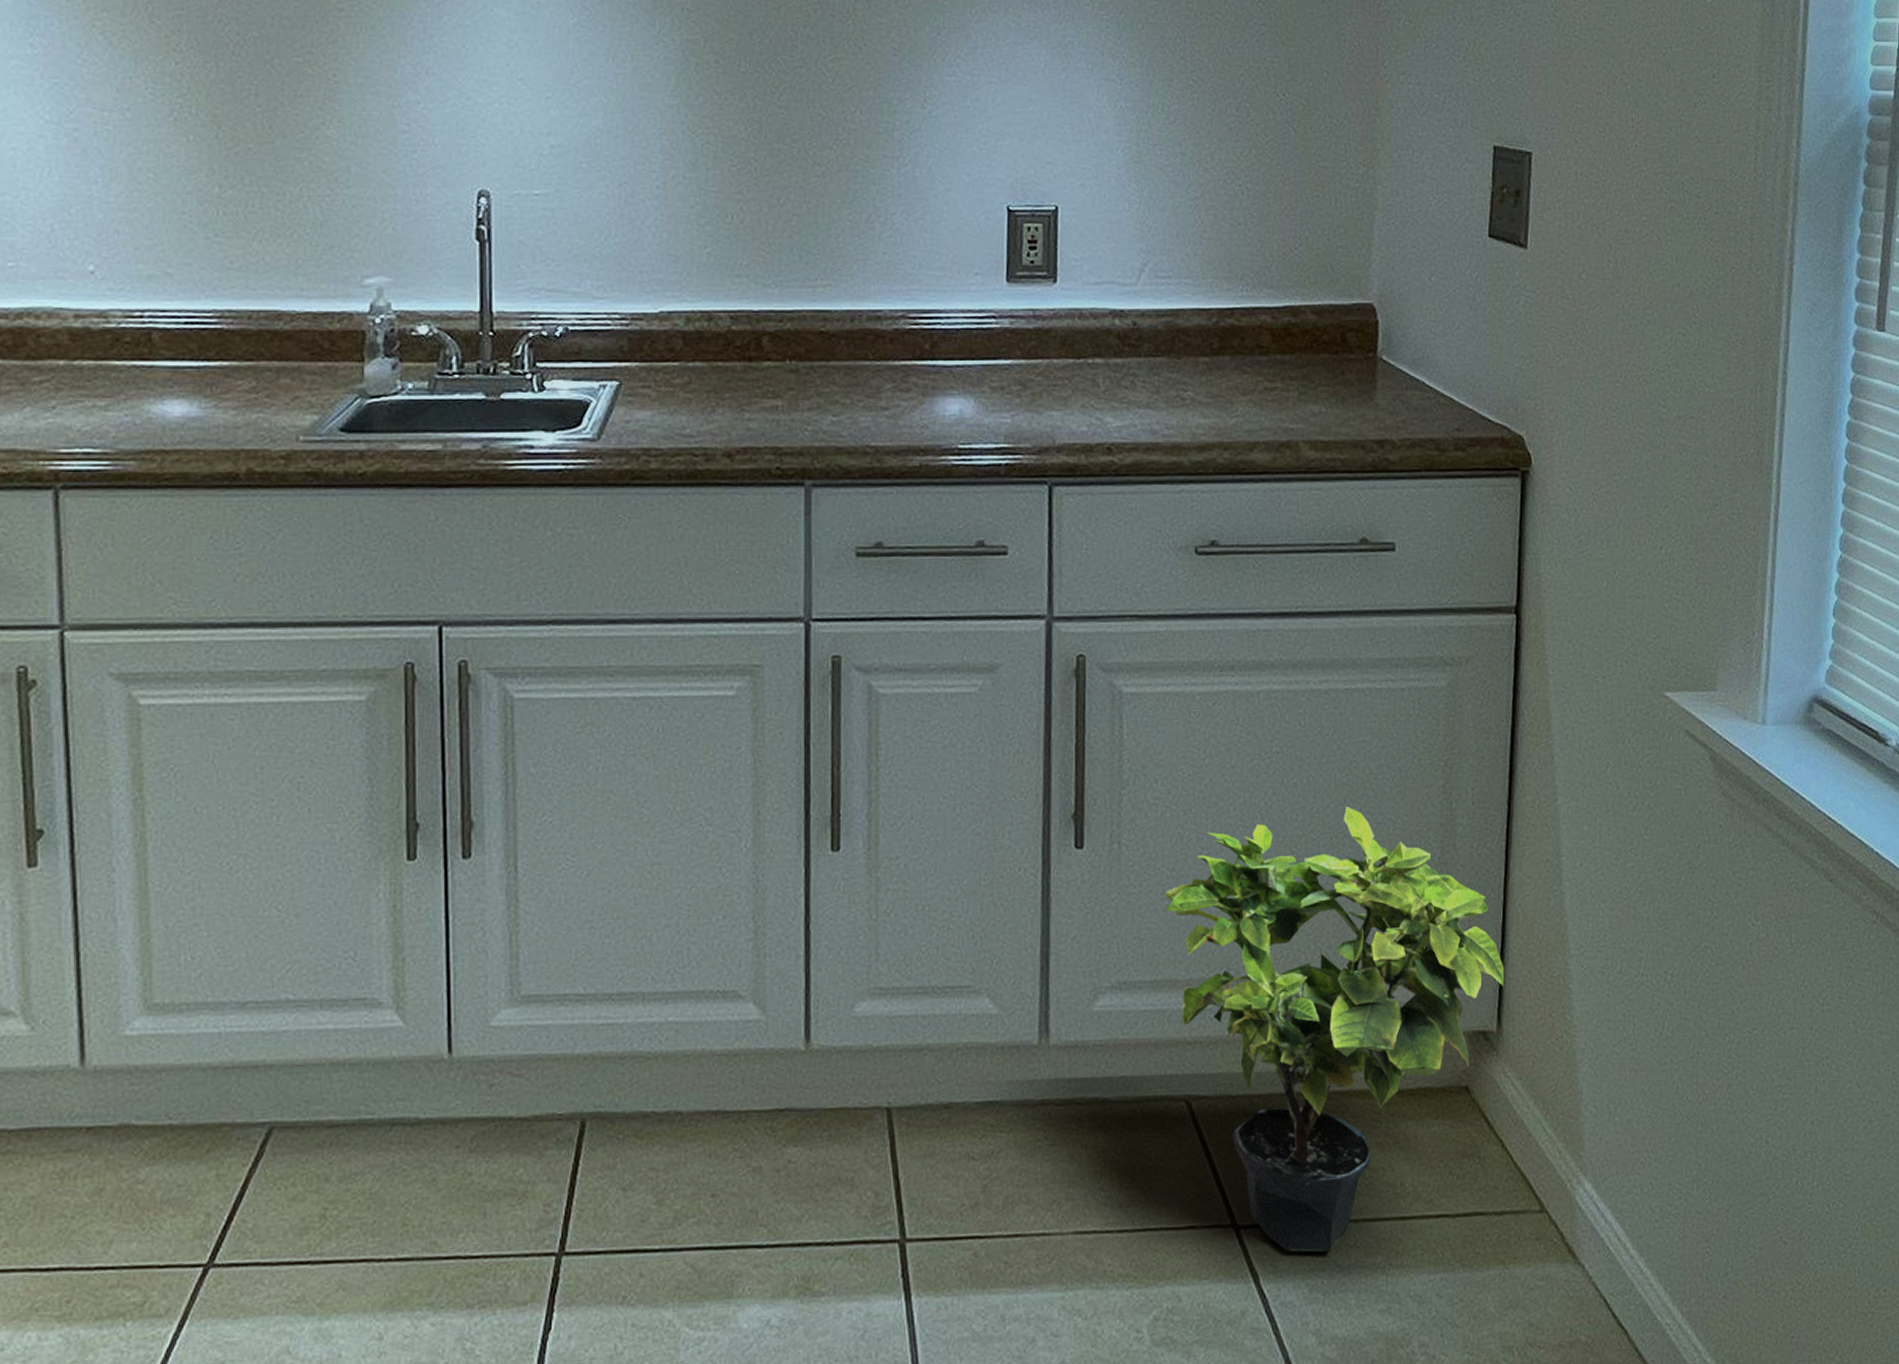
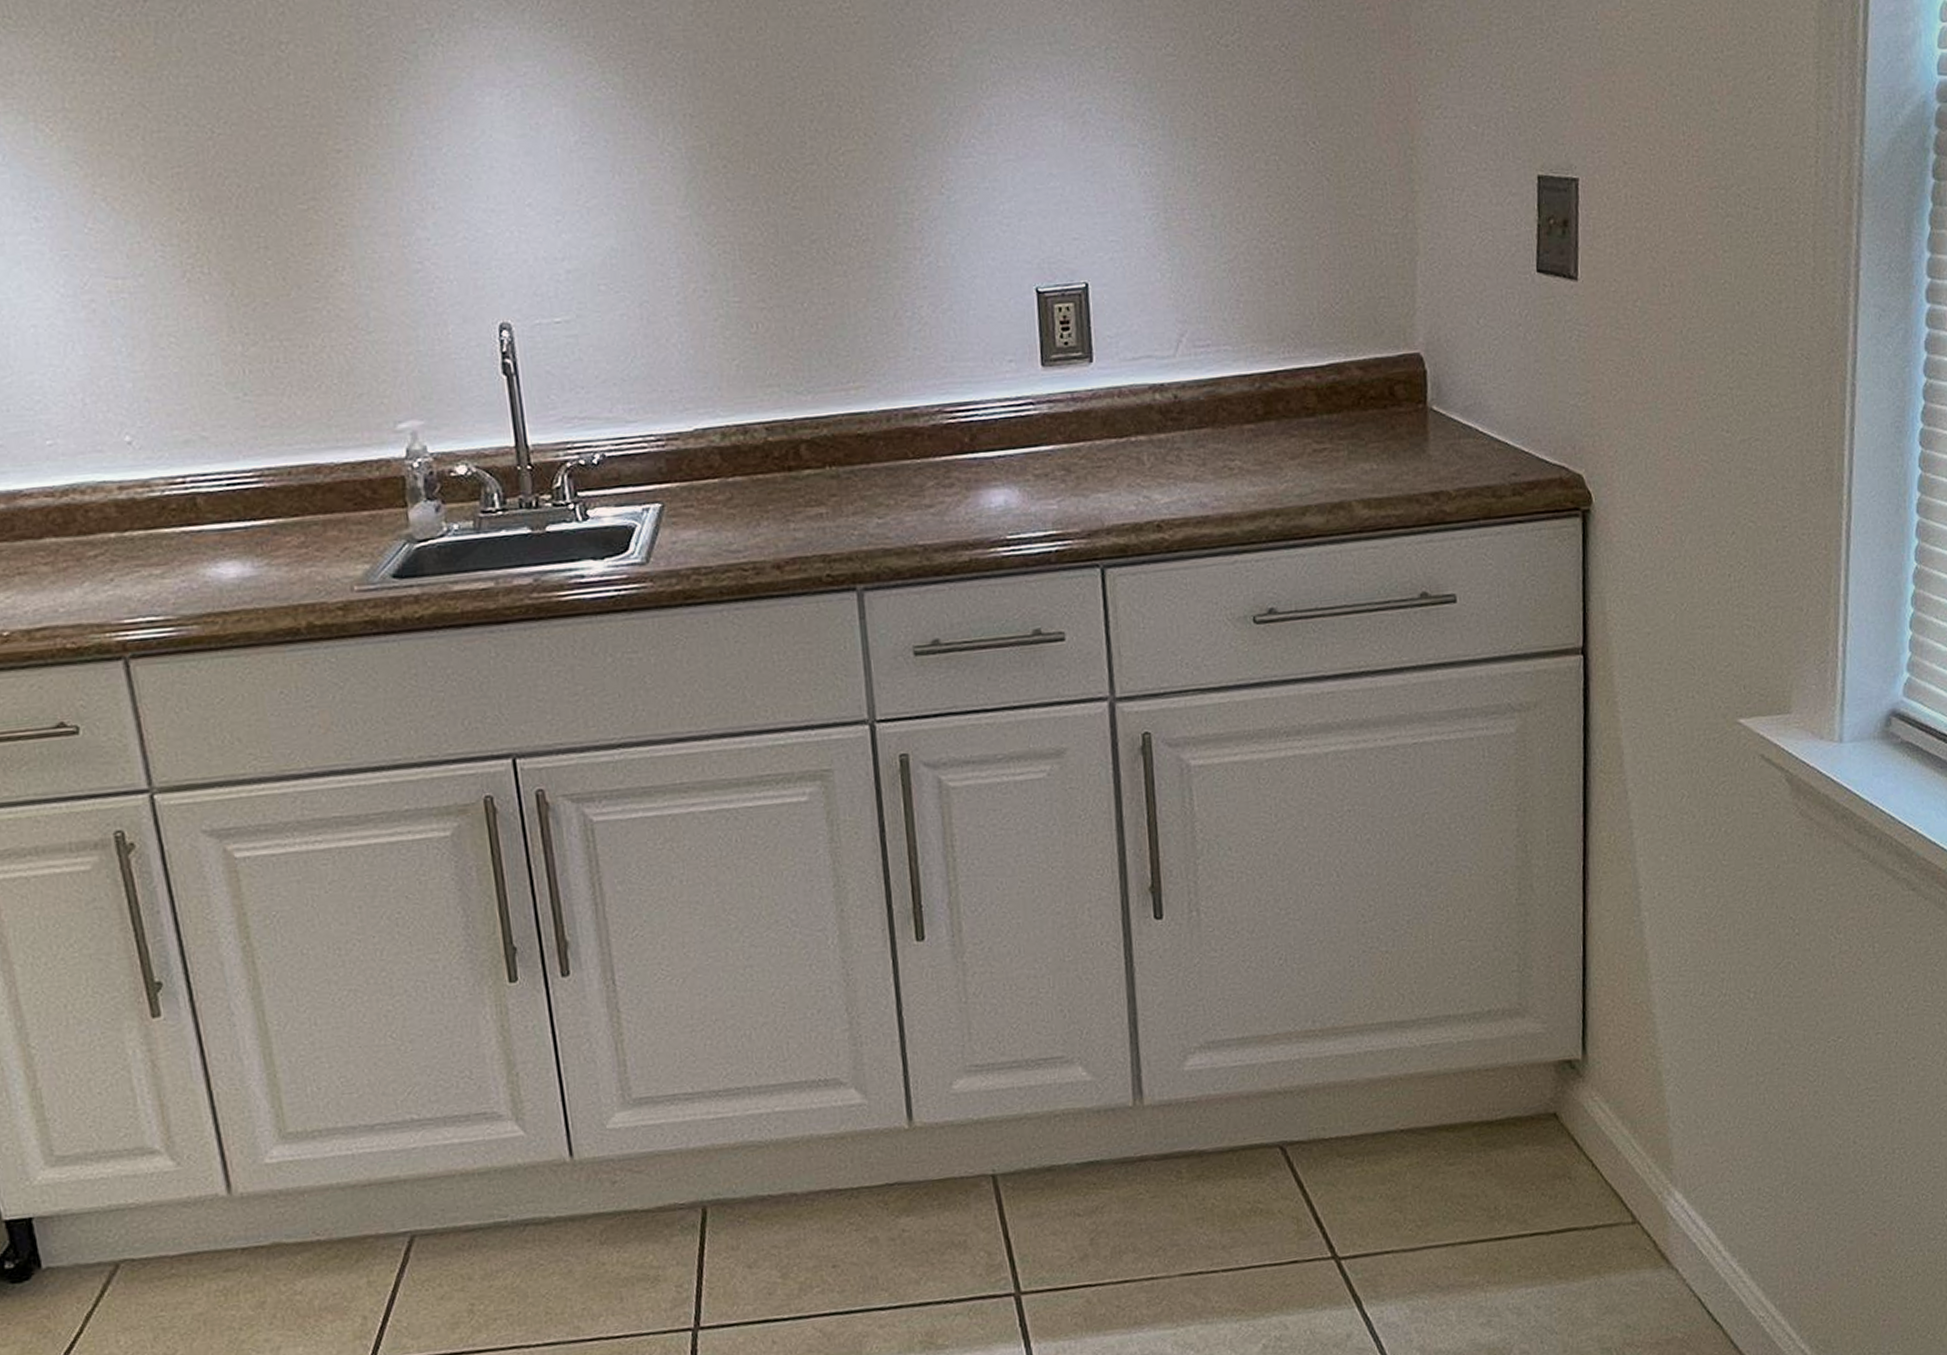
potted plant: present [1165,806,1505,1252] -> none [1246,857,1588,1277]

